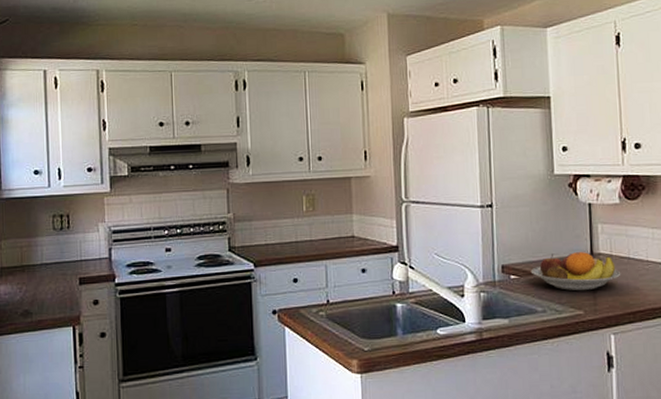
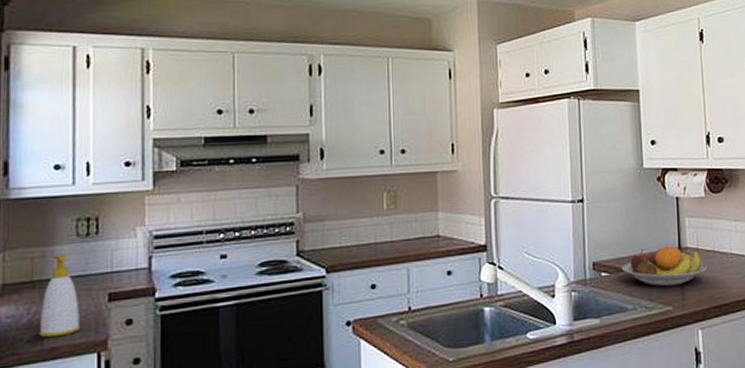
soap bottle: none [29,244,60,312] -> present [39,253,81,338]

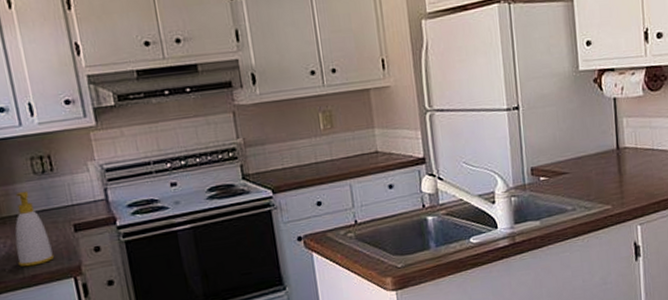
fruit bowl: present [621,246,707,287] -> none [559,147,646,187]

